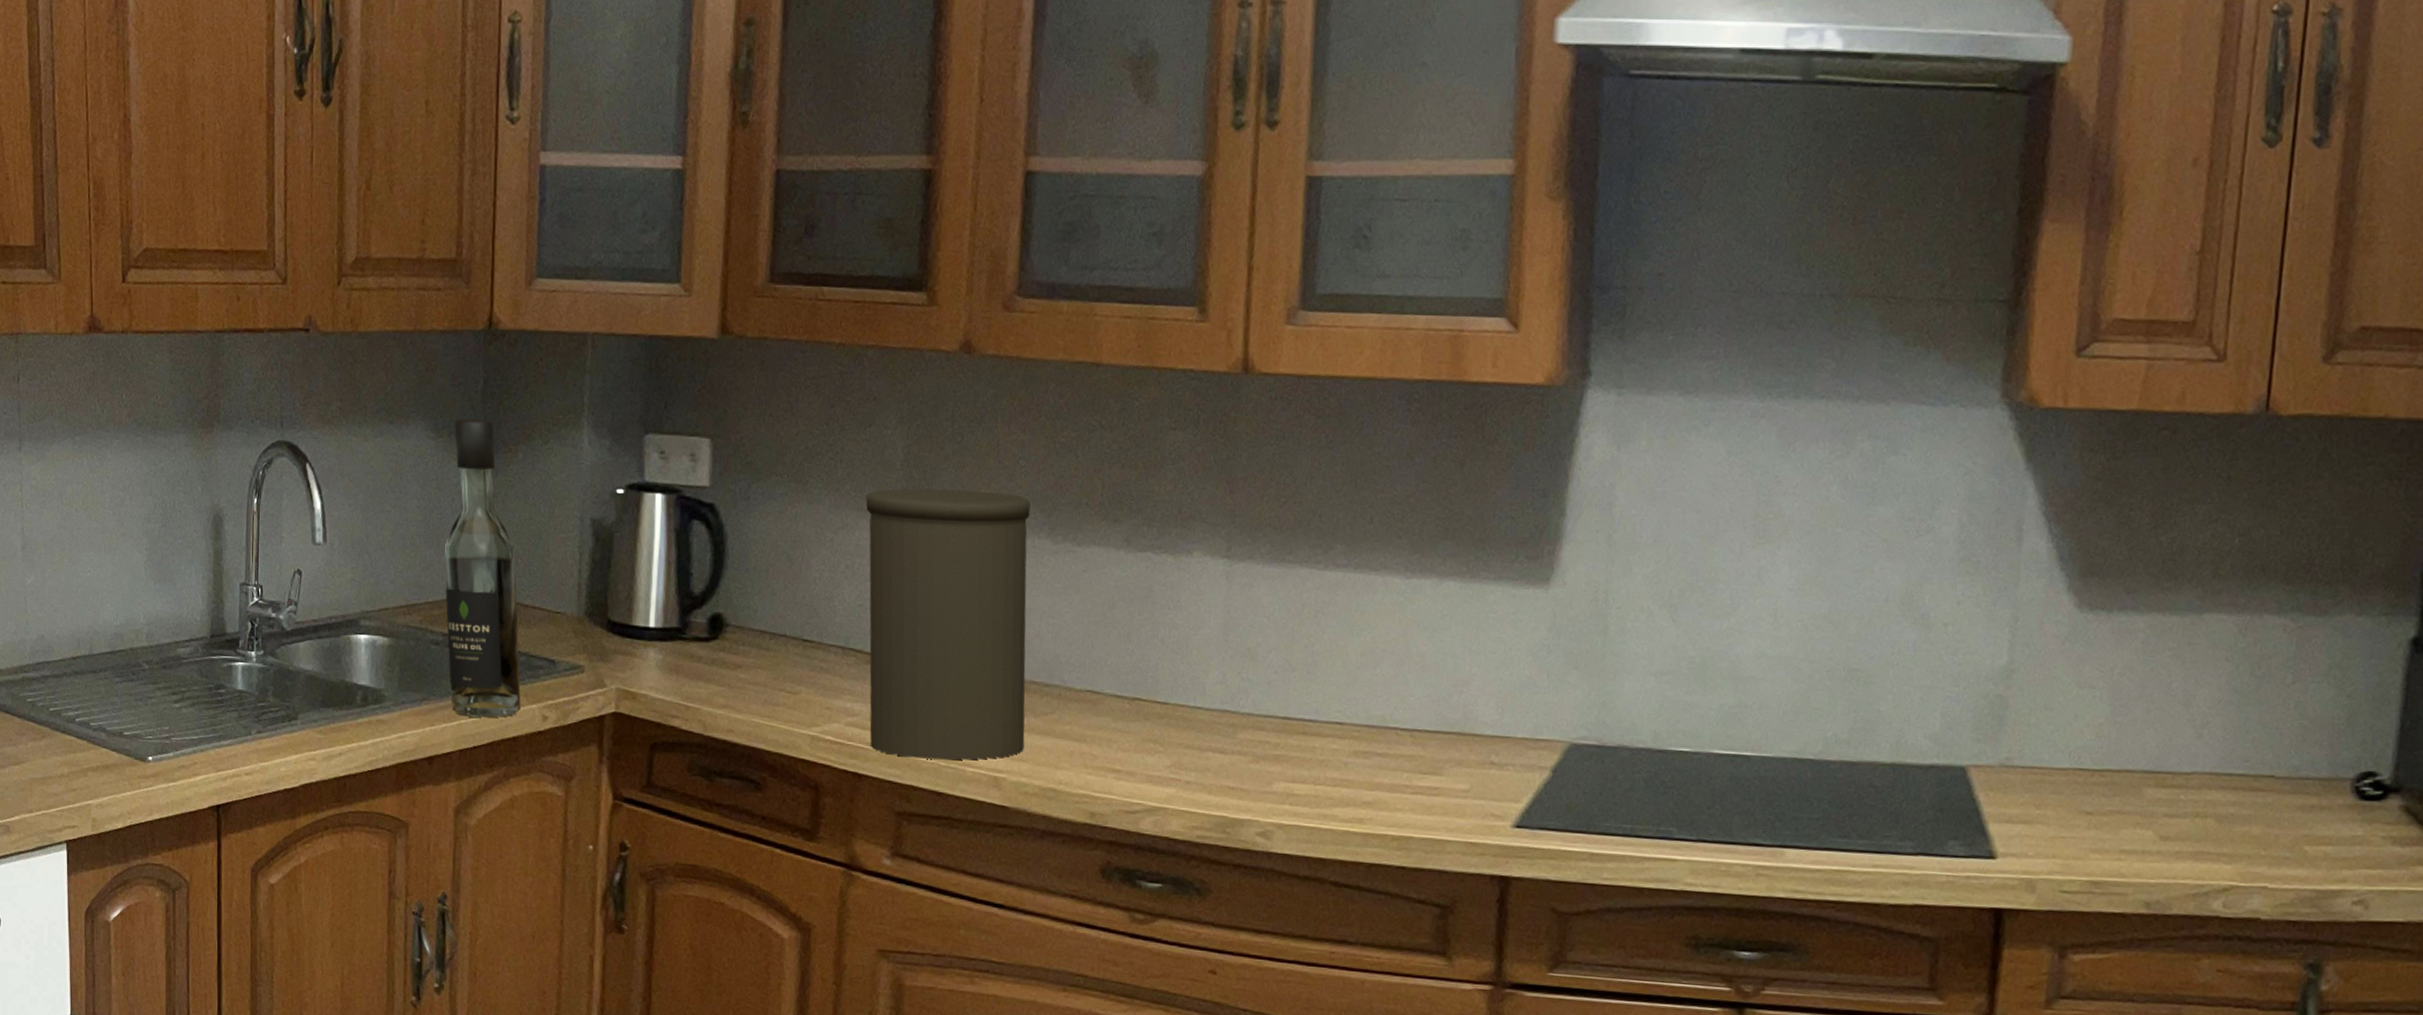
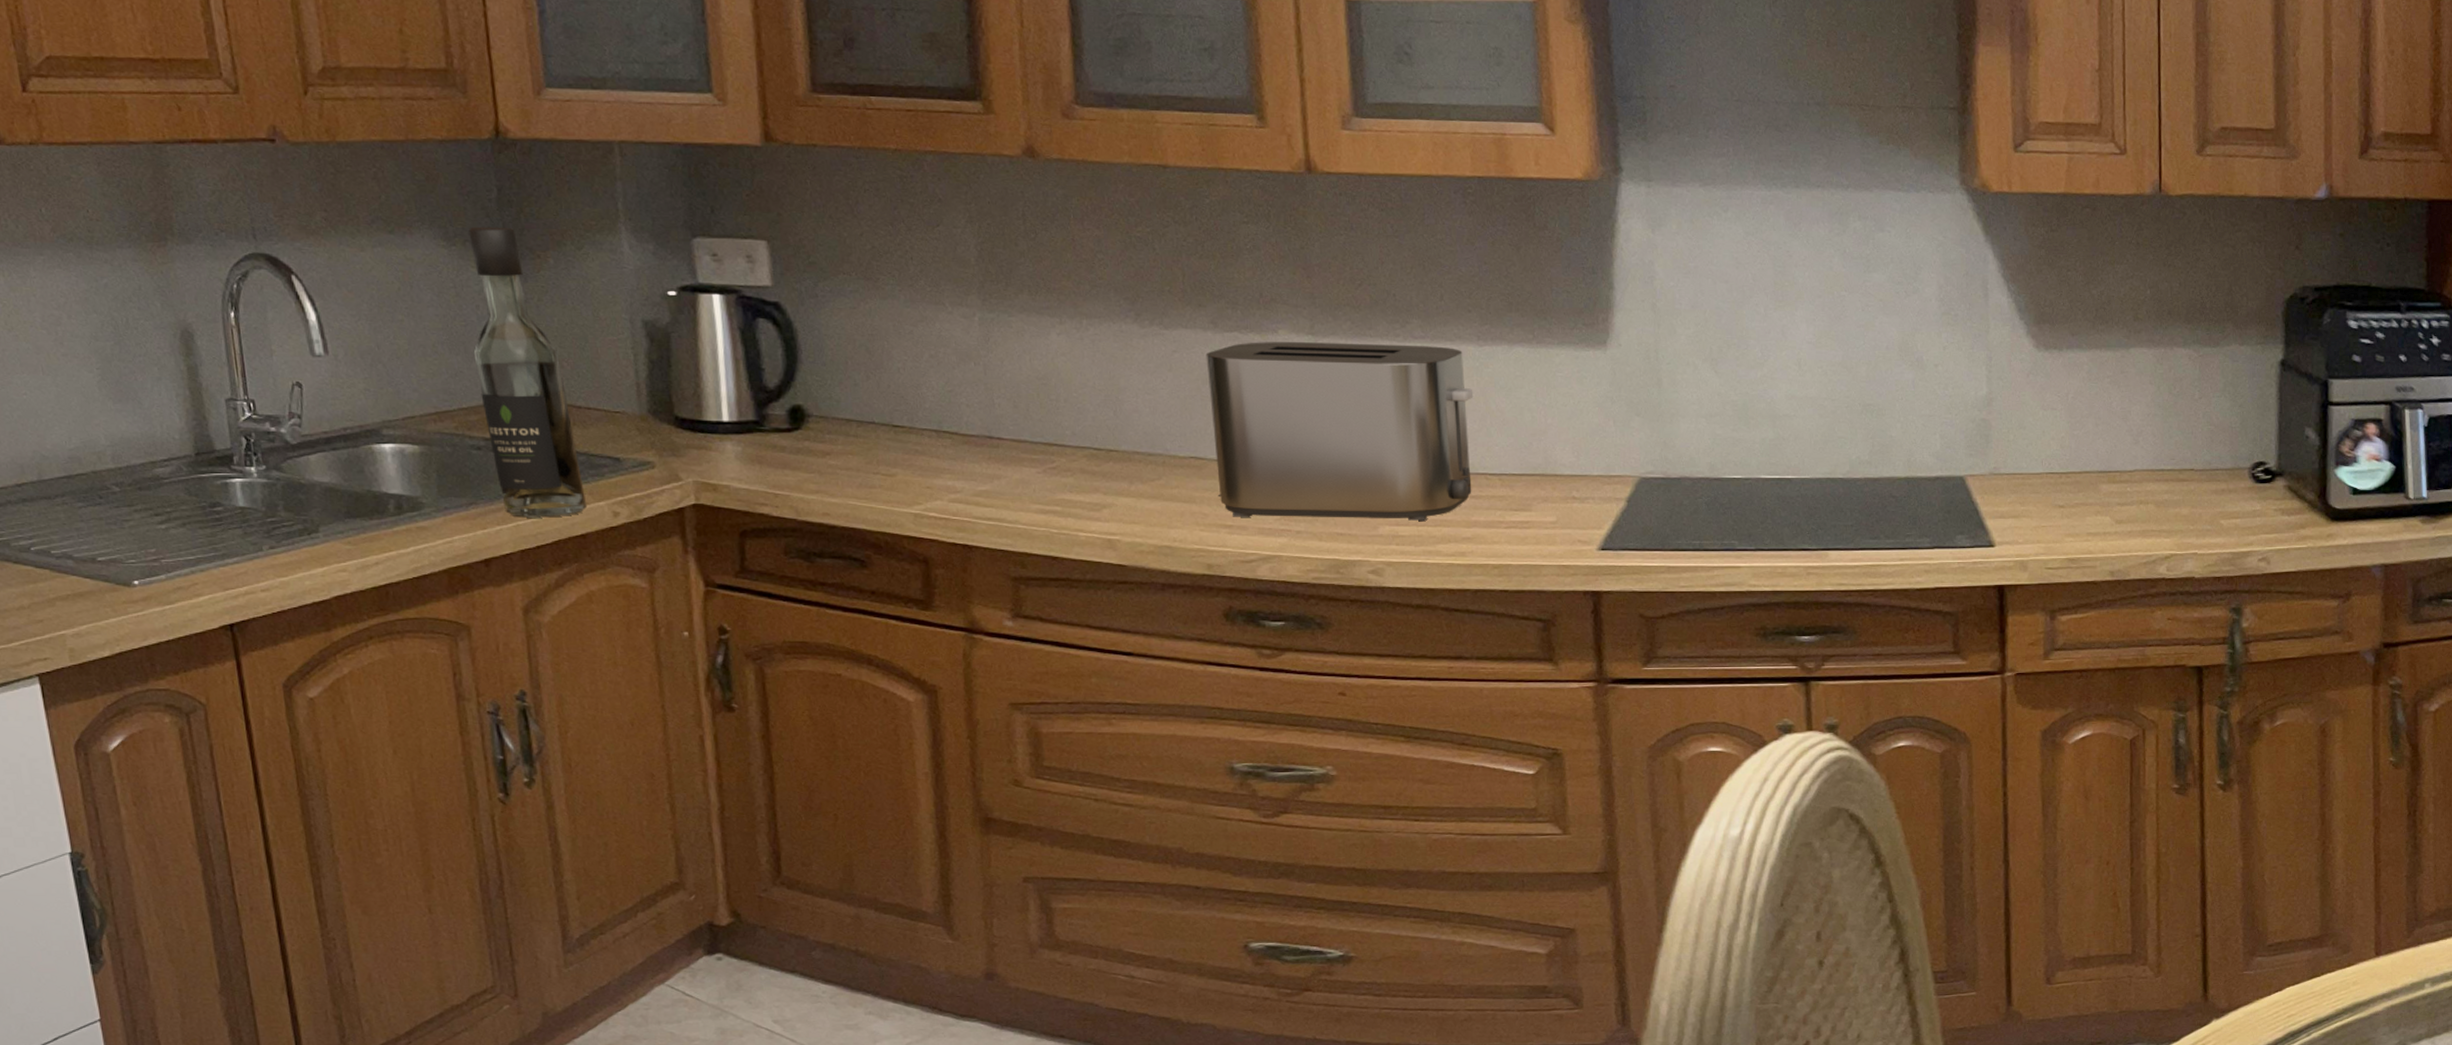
canister: present [865,488,1031,760] -> none [942,282,1135,527]
toaster: none [1109,564,1394,779] -> present [1205,342,1474,521]

